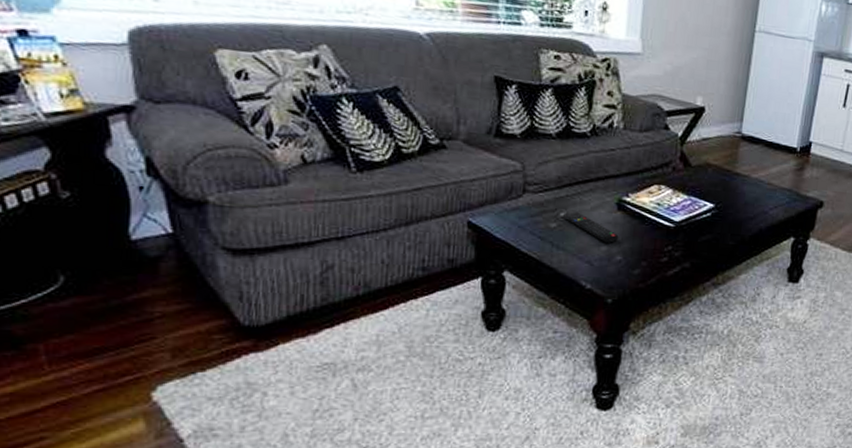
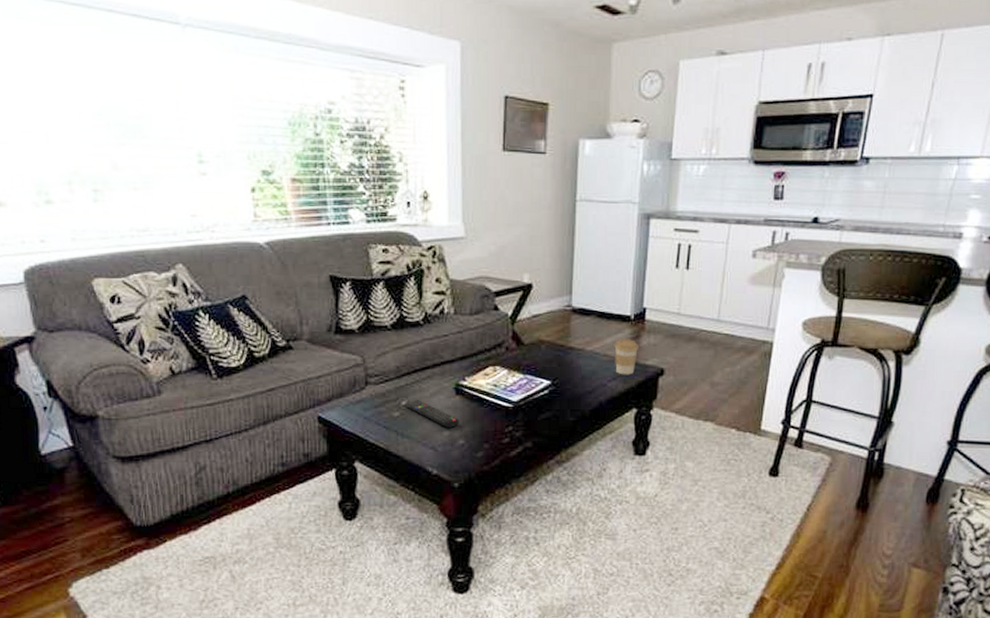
coffee cup: none [778,169,801,205] -> present [614,339,638,375]

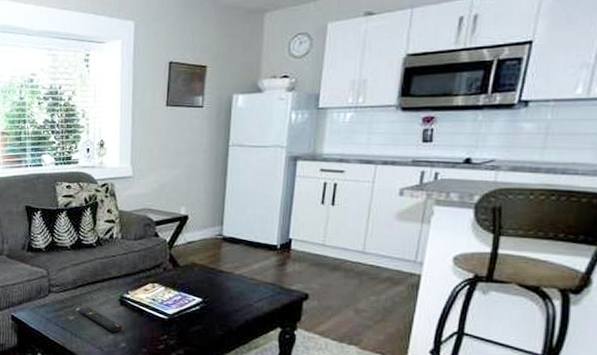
coffee cup: present [614,339,638,375] -> none [261,265,284,298]

